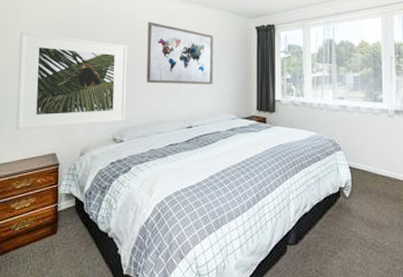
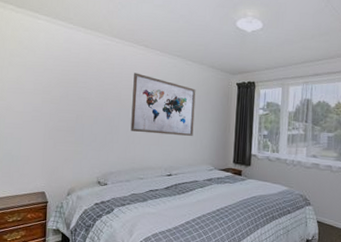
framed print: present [16,31,127,130] -> none [9,75,114,169]

